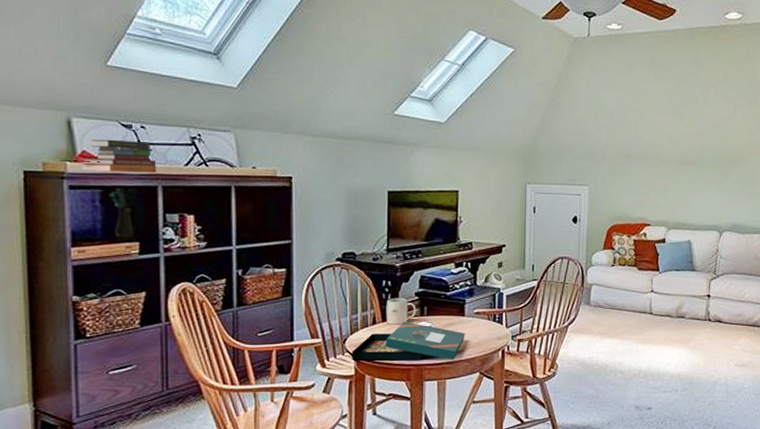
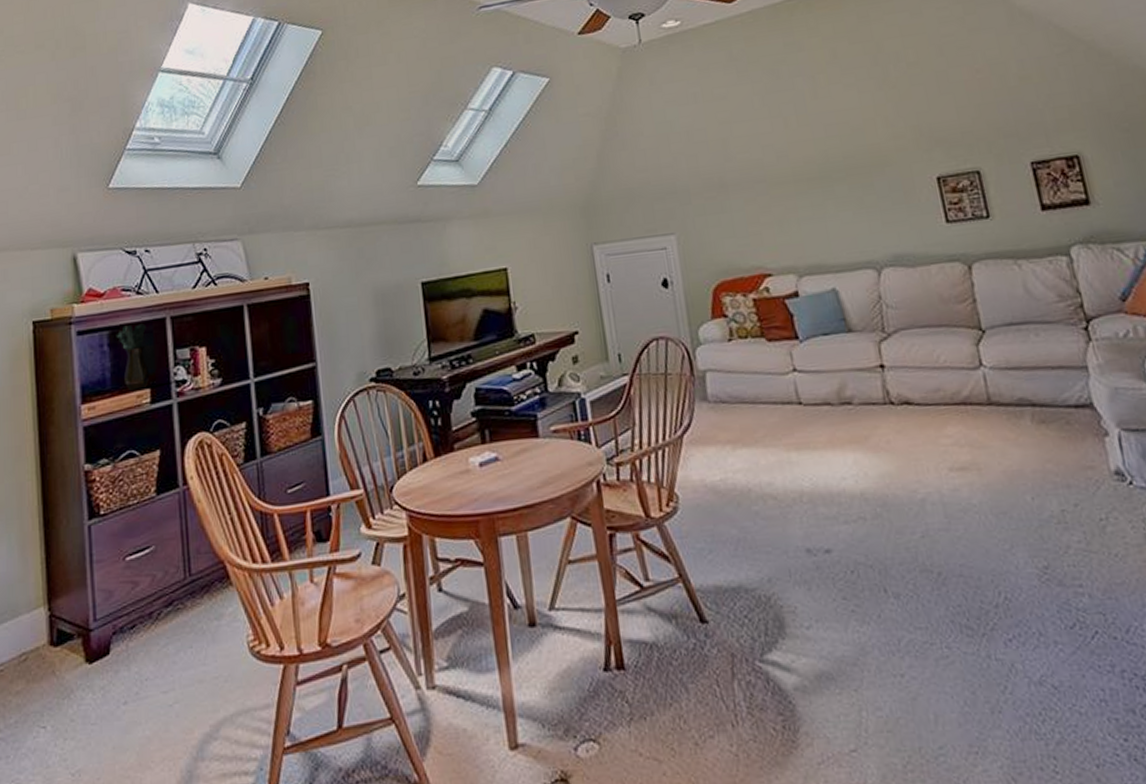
books: present [81,139,157,173] -> none [87,267,164,312]
board game: present [352,321,465,361] -> none [401,453,544,515]
mug: present [386,297,416,324] -> none [436,421,476,460]

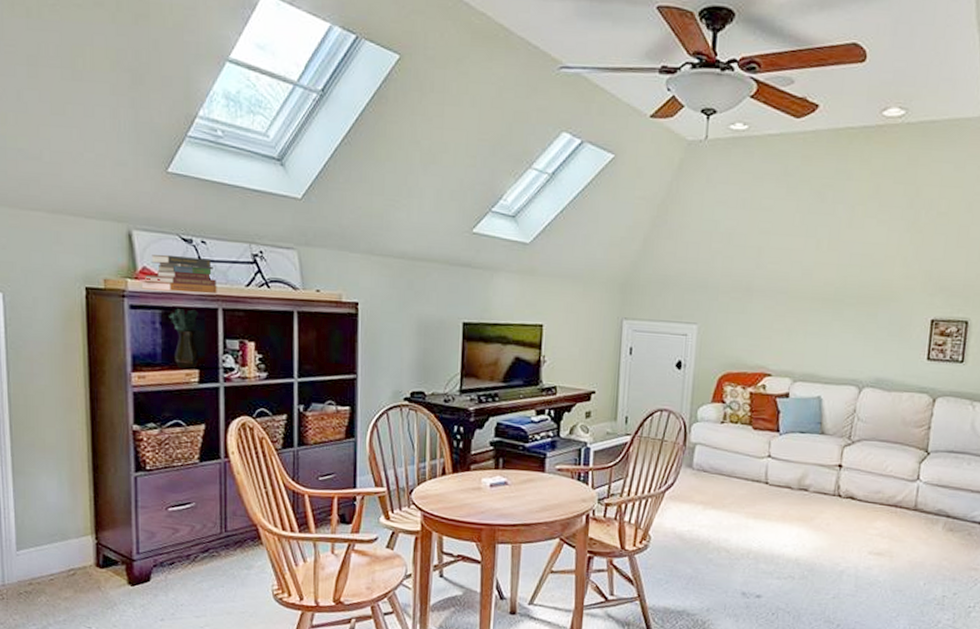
books: none [87,267,164,312] -> present [141,254,217,294]

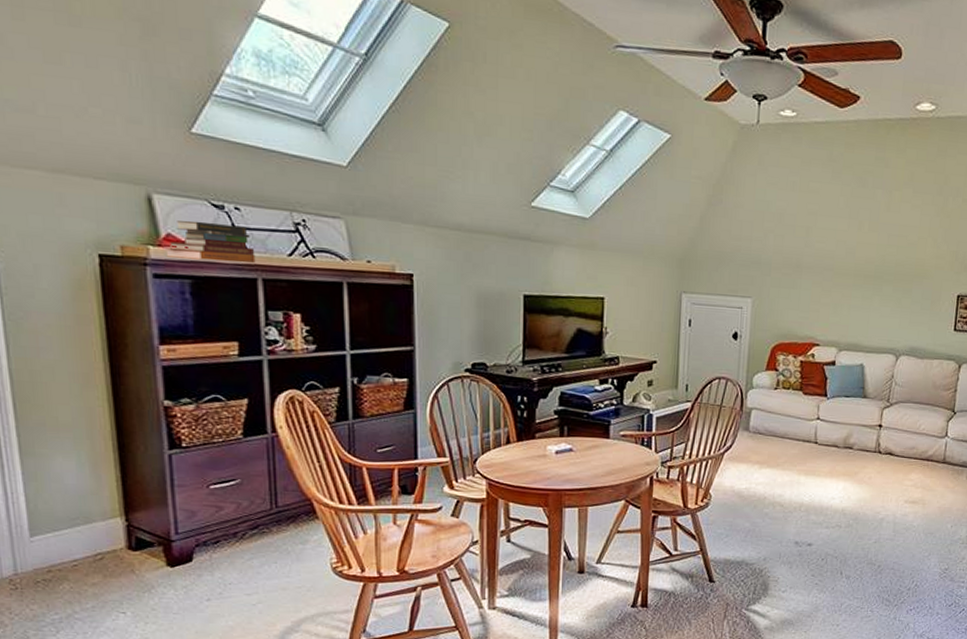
vase: present [168,306,199,370] -> none [200,275,238,342]

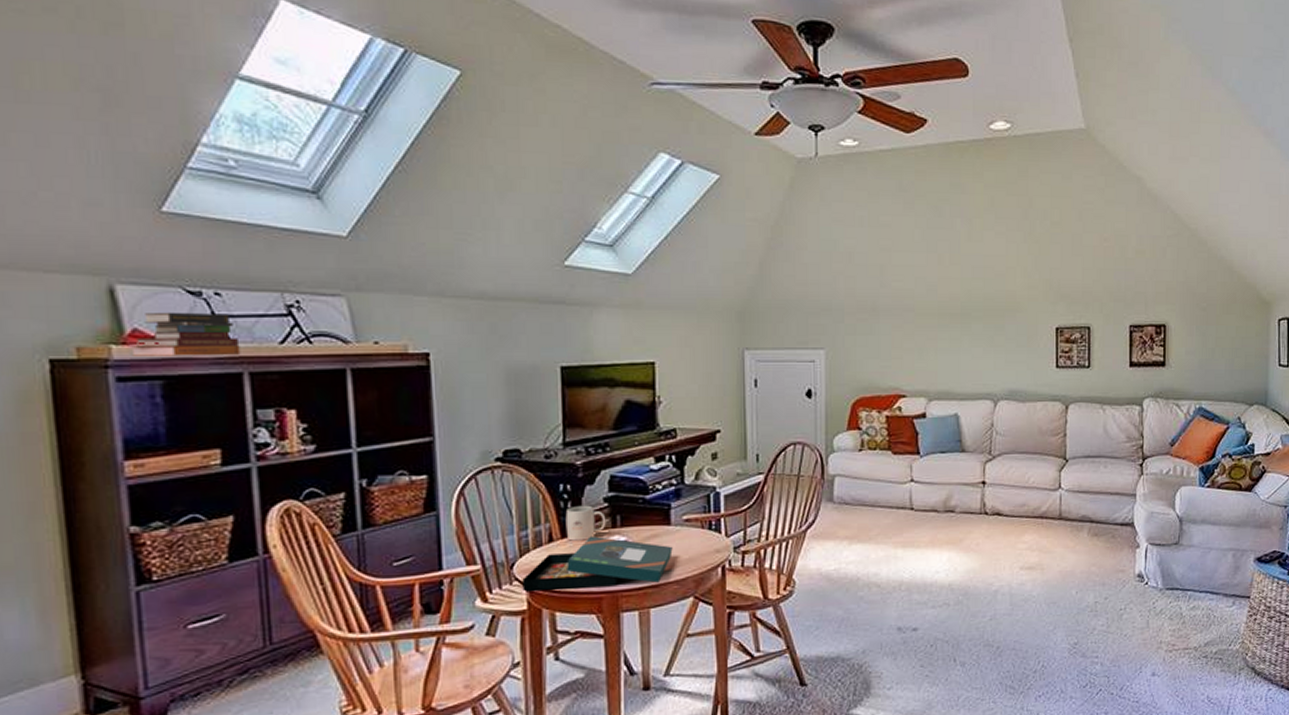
board game: none [483,441,610,486] -> present [522,535,673,591]
mug: none [521,415,556,445] -> present [565,505,606,541]

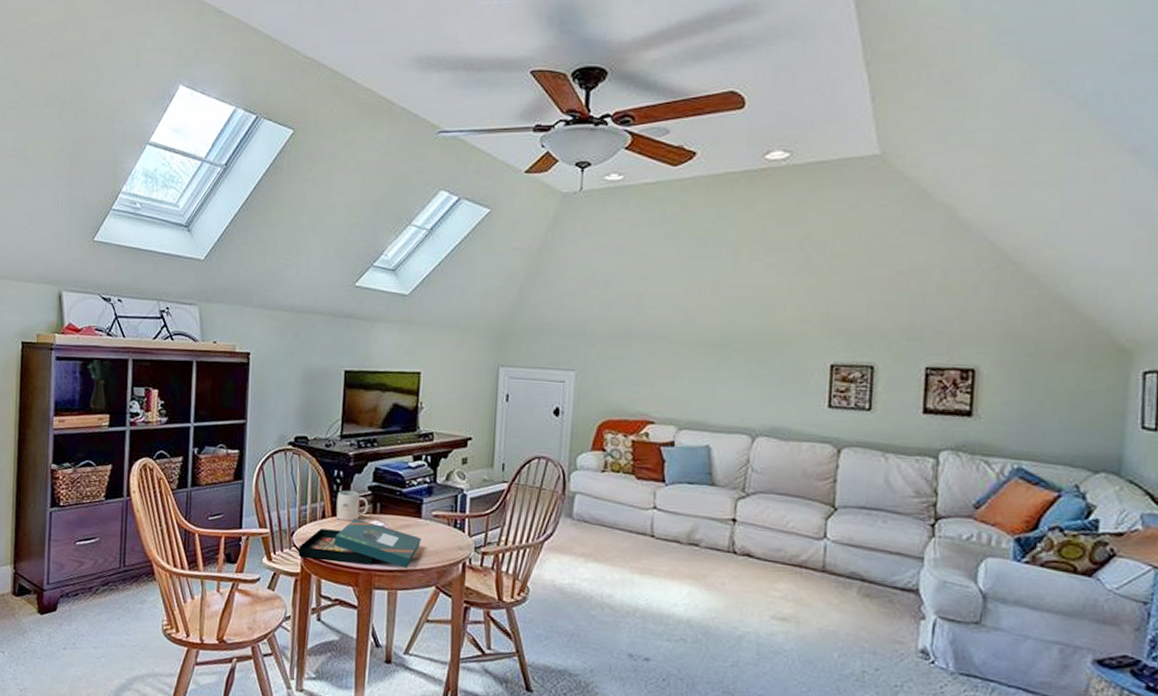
books: present [131,312,241,356] -> none [66,312,129,346]
vase: none [173,373,220,451] -> present [87,357,112,415]

